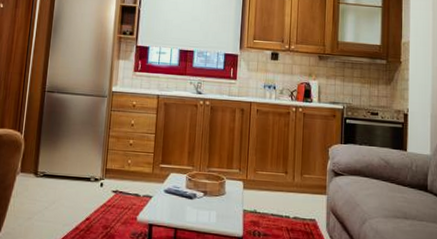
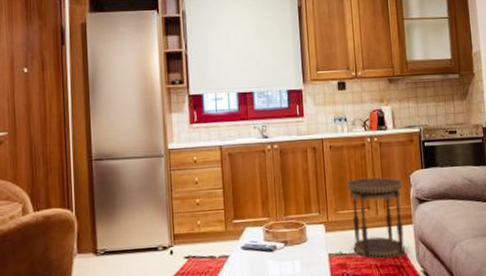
side table: none [267,143,322,224] -> present [345,176,406,259]

